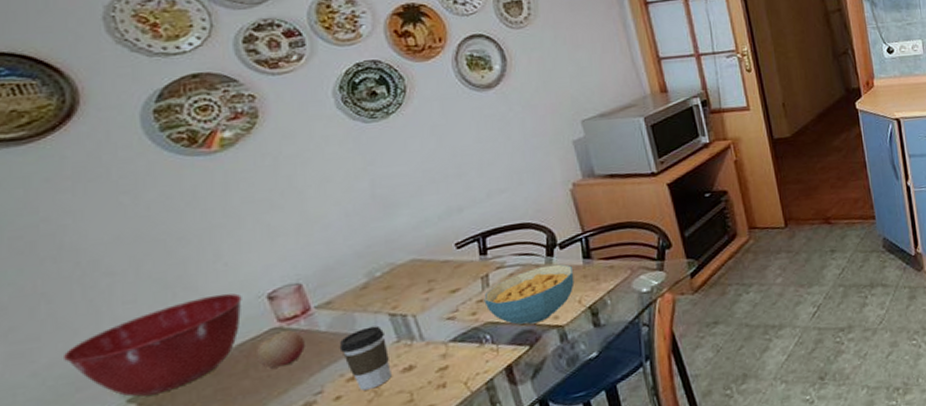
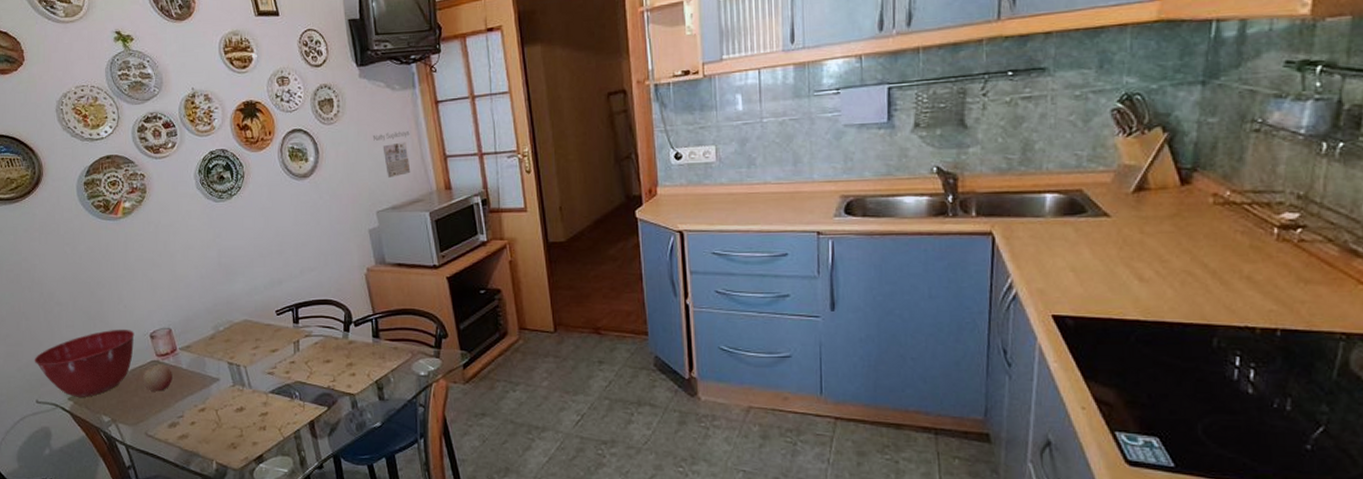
coffee cup: present [339,325,392,391] -> none [194,370,228,421]
cereal bowl: present [484,263,575,325] -> none [295,339,365,389]
calendar: none [573,34,620,83] -> present [372,131,411,178]

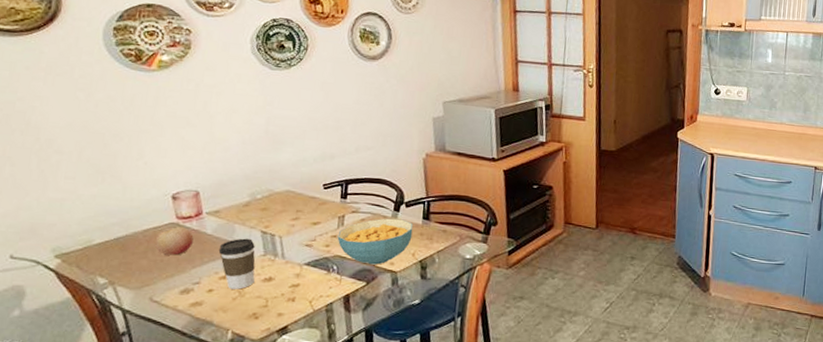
mixing bowl: present [34,329,135,397] -> none [14,186,153,256]
coffee cup: none [194,370,228,421] -> present [218,238,256,290]
cereal bowl: none [295,339,365,389] -> present [337,218,414,265]
calendar: present [372,131,411,178] -> none [448,30,486,73]

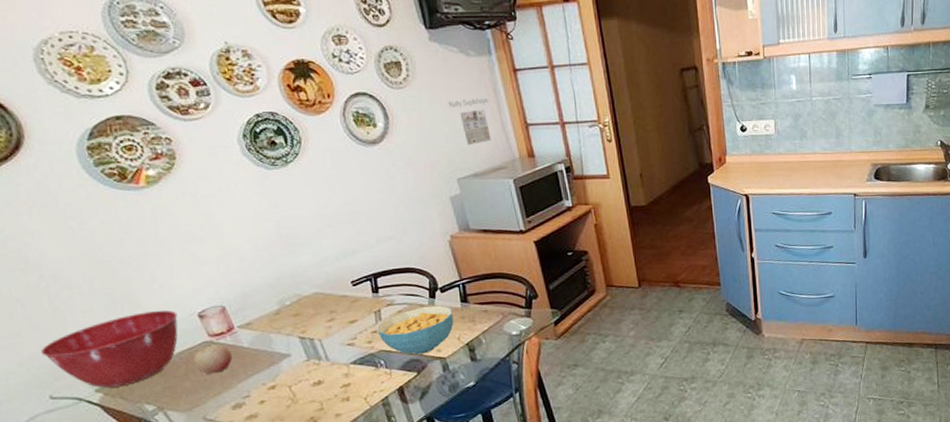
mixing bowl: none [14,186,153,256] -> present [40,310,178,388]
coffee cup: present [218,238,256,290] -> none [260,346,305,398]
calendar: none [448,30,486,73] -> present [448,98,492,145]

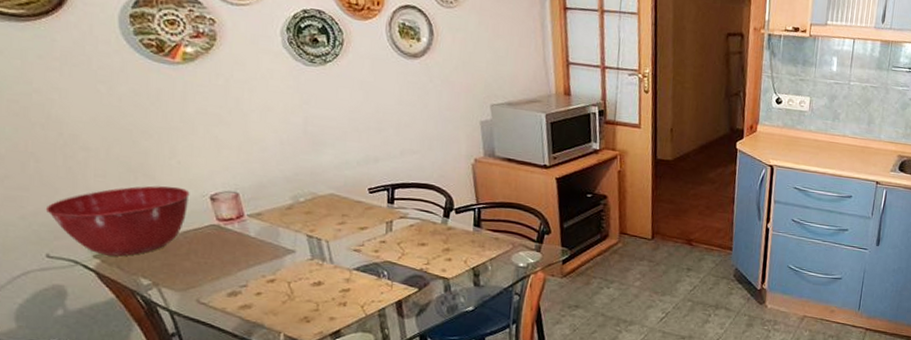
fruit: present [193,343,232,374] -> none [196,228,237,258]
cereal bowl: present [377,305,454,355] -> none [386,224,464,272]
calendar: present [448,98,492,145] -> none [494,27,534,74]

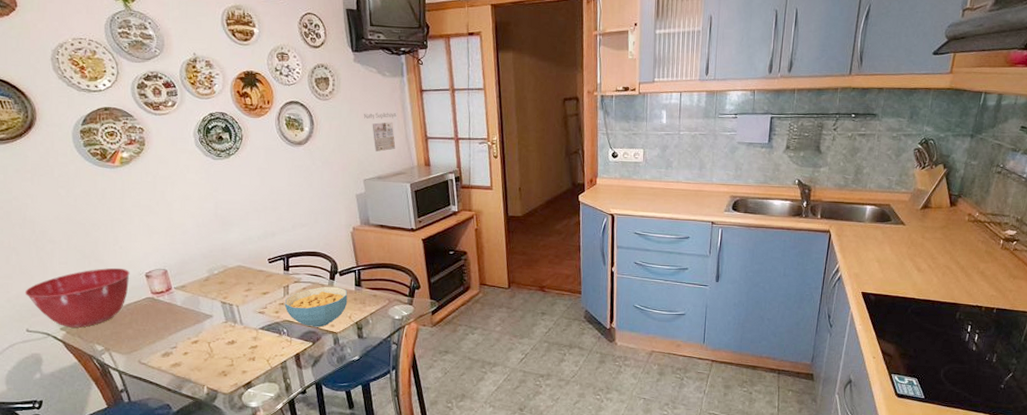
cereal bowl: none [386,224,464,272] -> present [284,286,348,327]
calendar: none [494,27,534,74] -> present [363,112,397,152]

